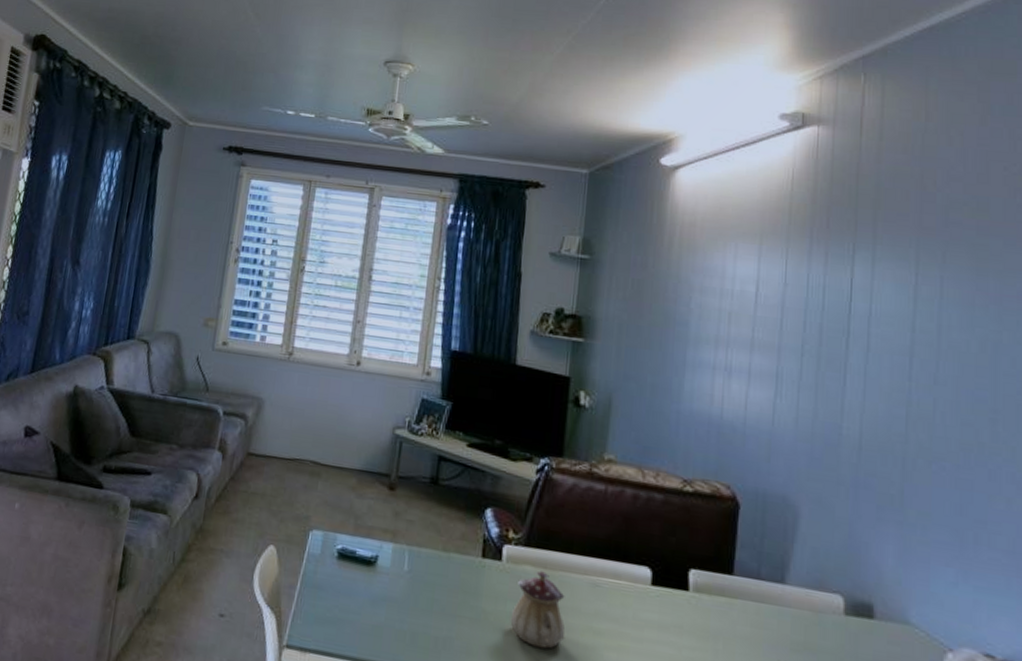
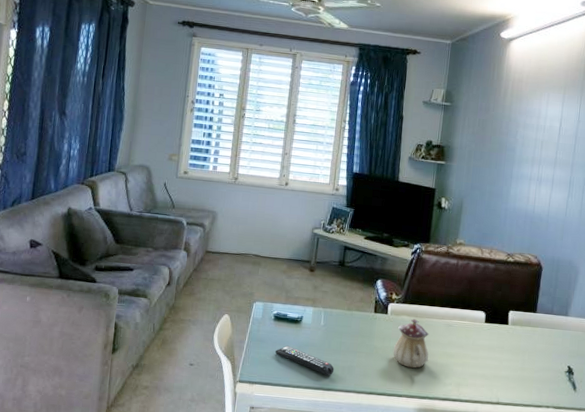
remote control: none [337,598,423,650] -> present [274,345,334,376]

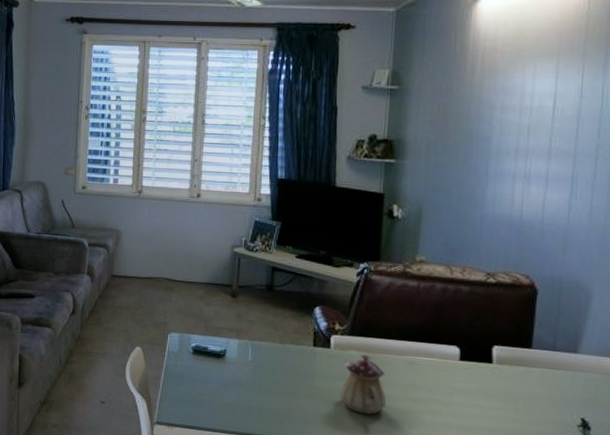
remote control: present [274,345,334,376] -> none [195,383,267,421]

